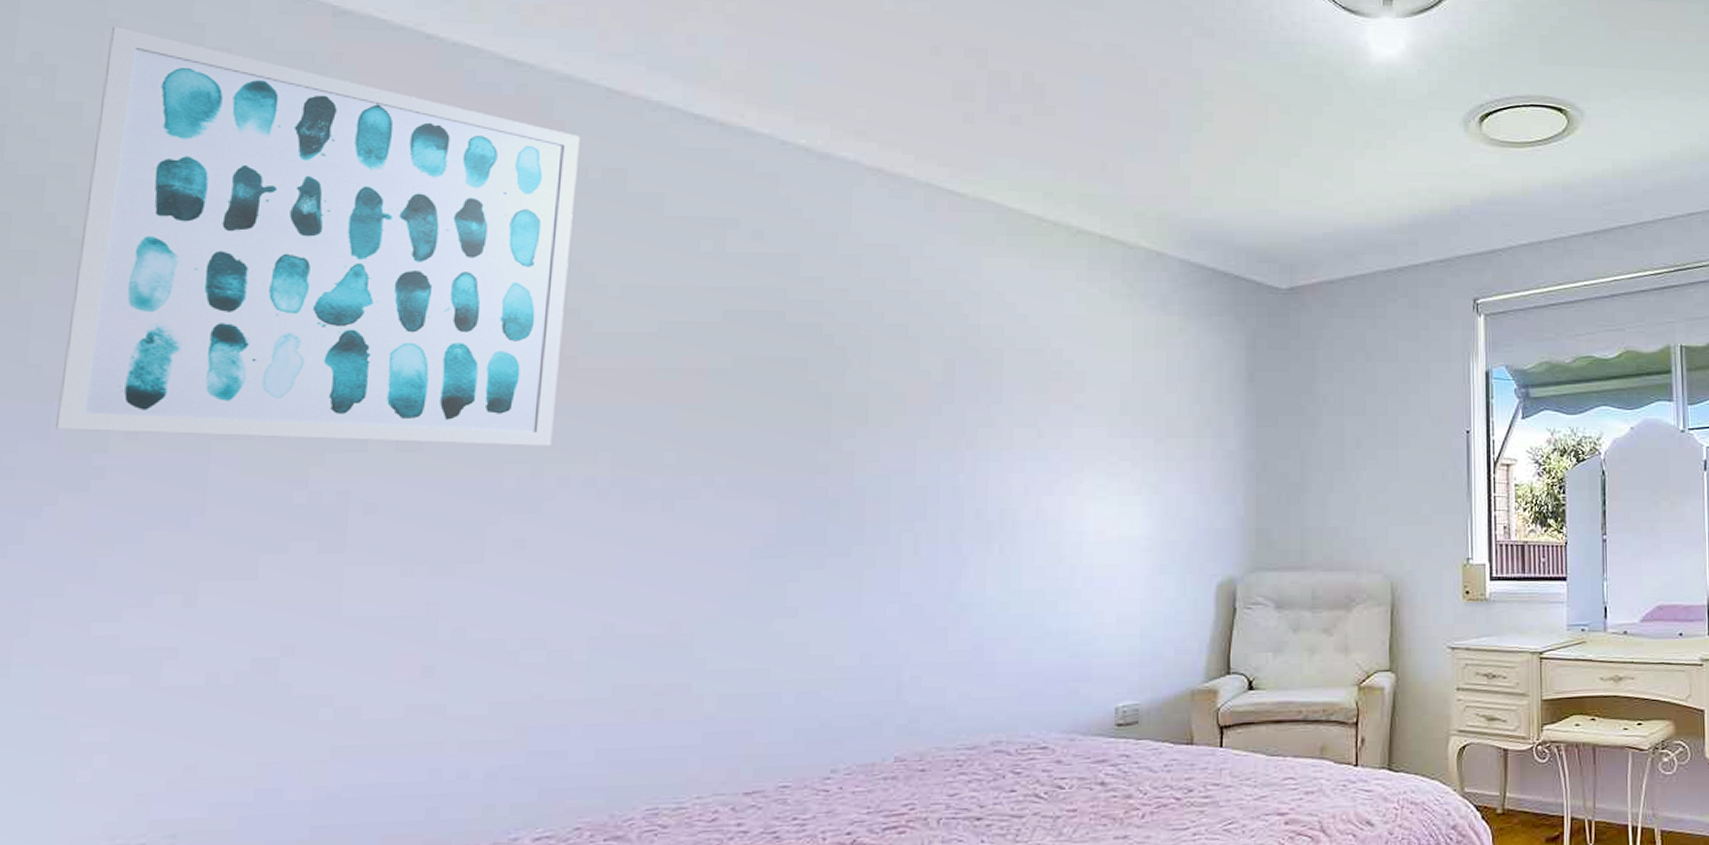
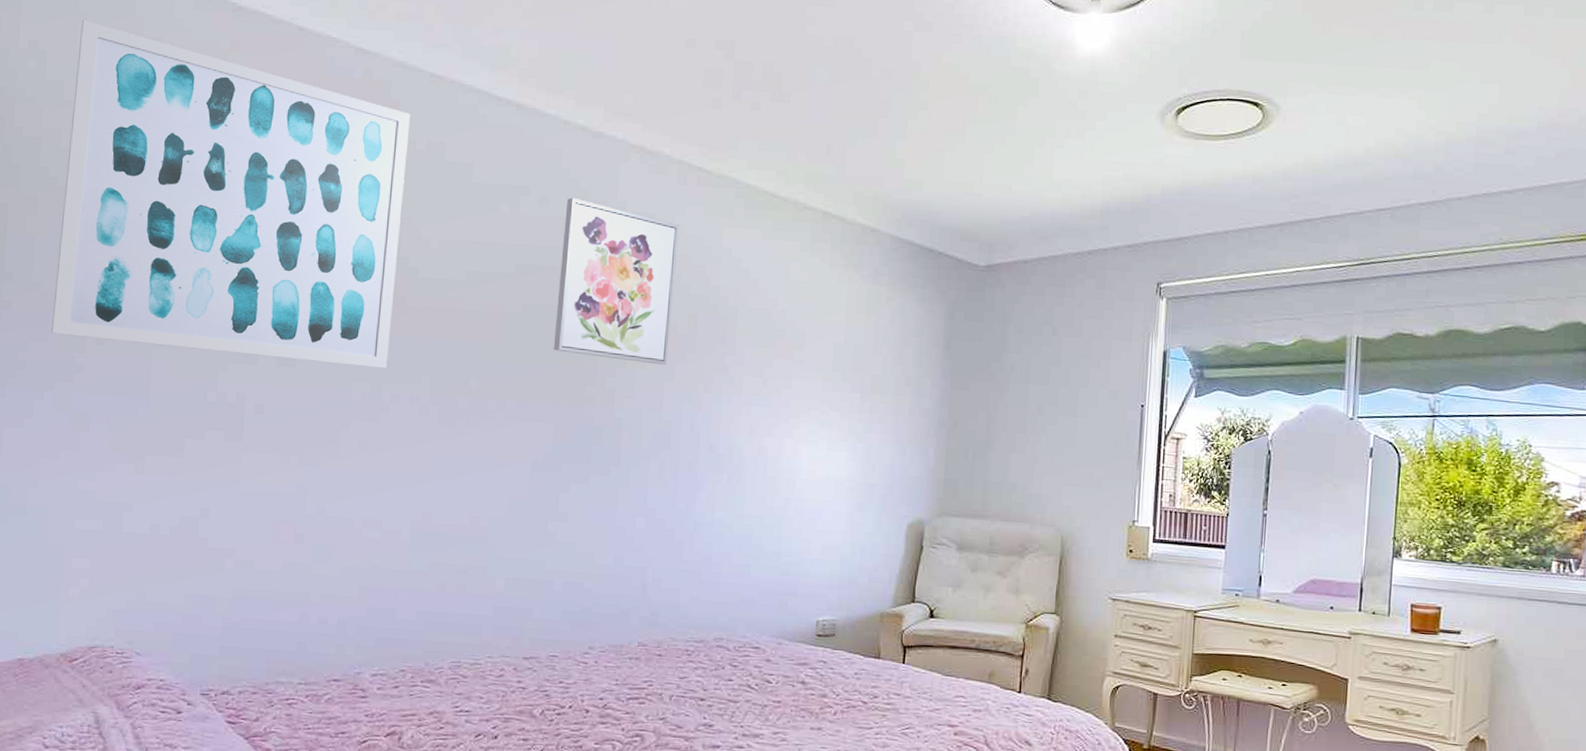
wall art: none [774,229,929,420] -> present [553,197,679,365]

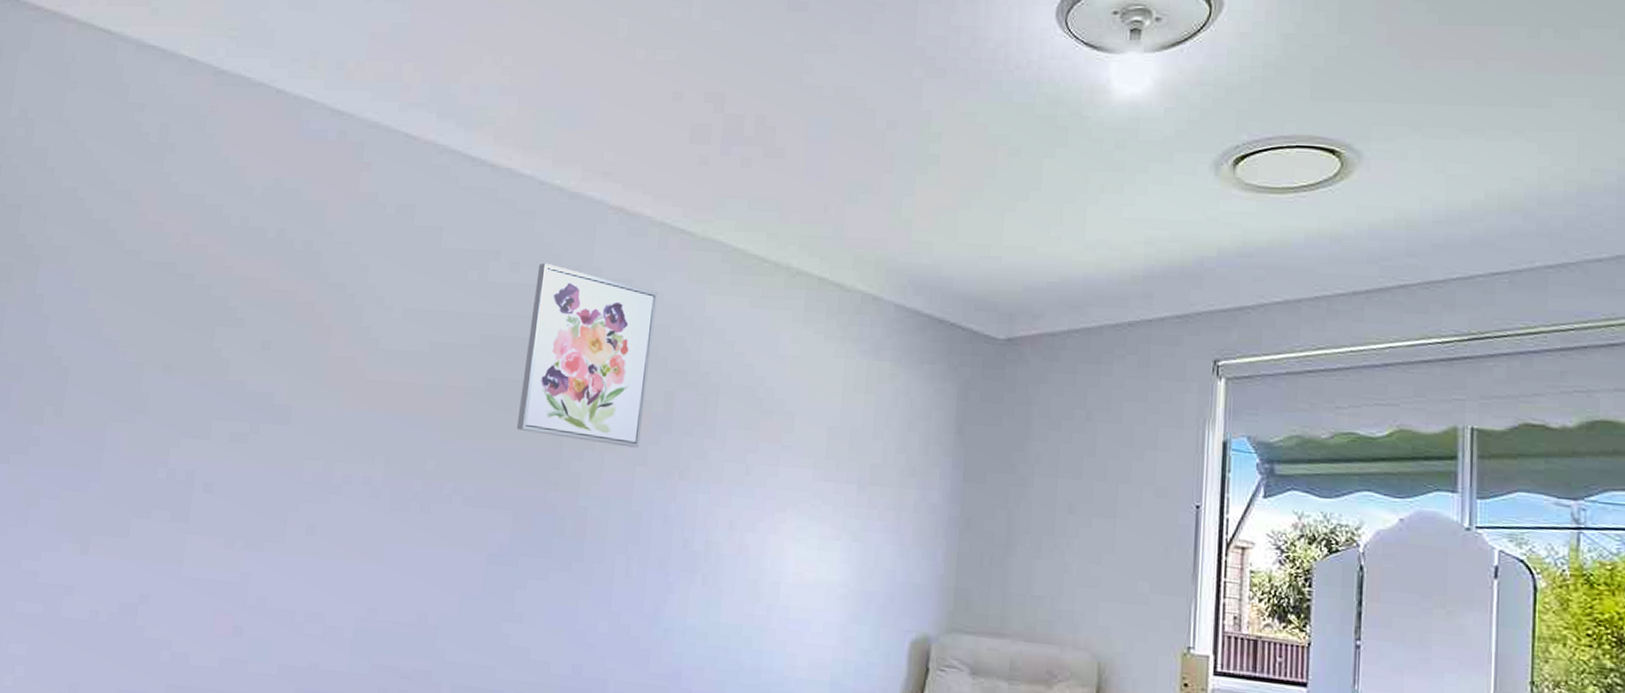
wall art: present [50,19,411,368] -> none [12,87,383,446]

